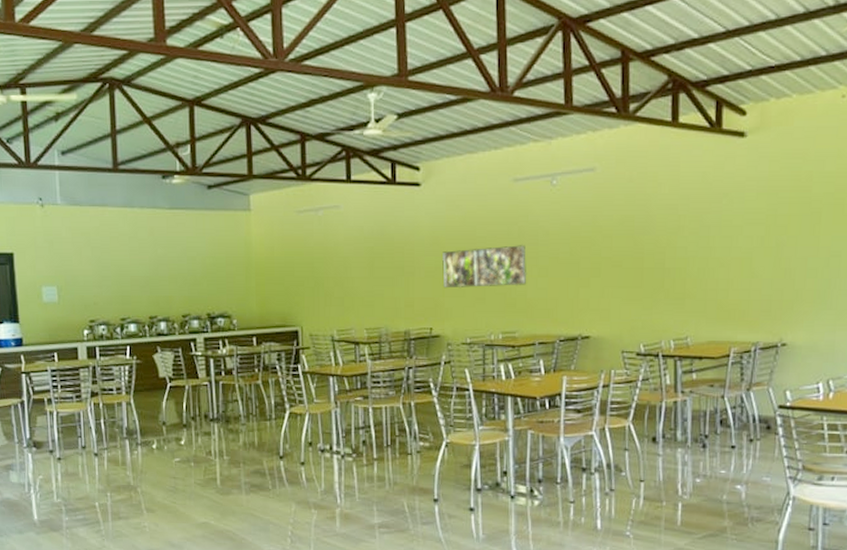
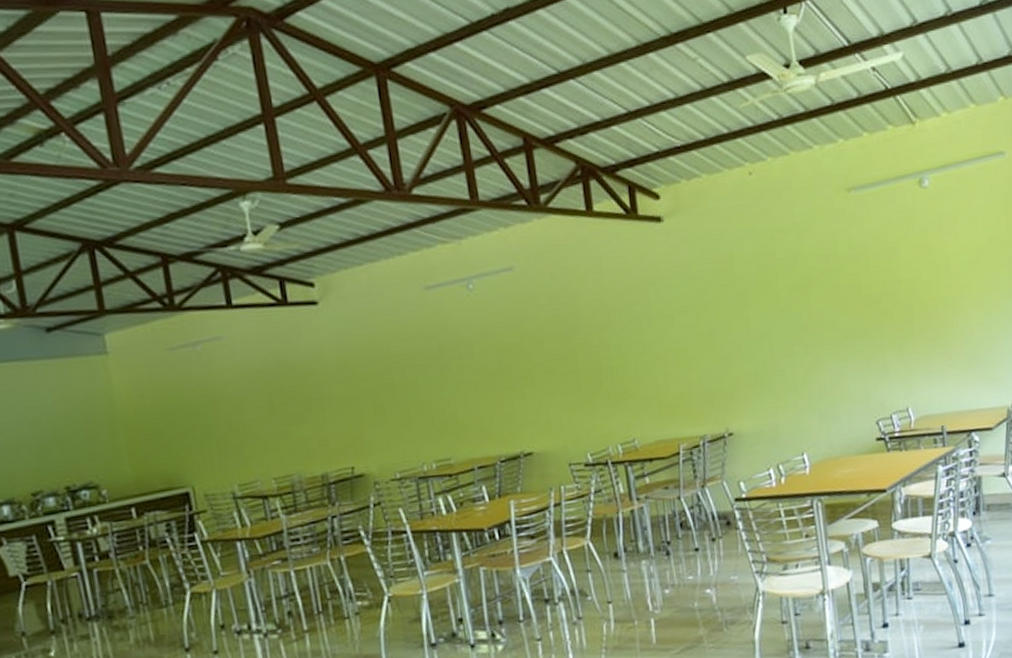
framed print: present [442,245,527,289] -> none [354,360,455,419]

